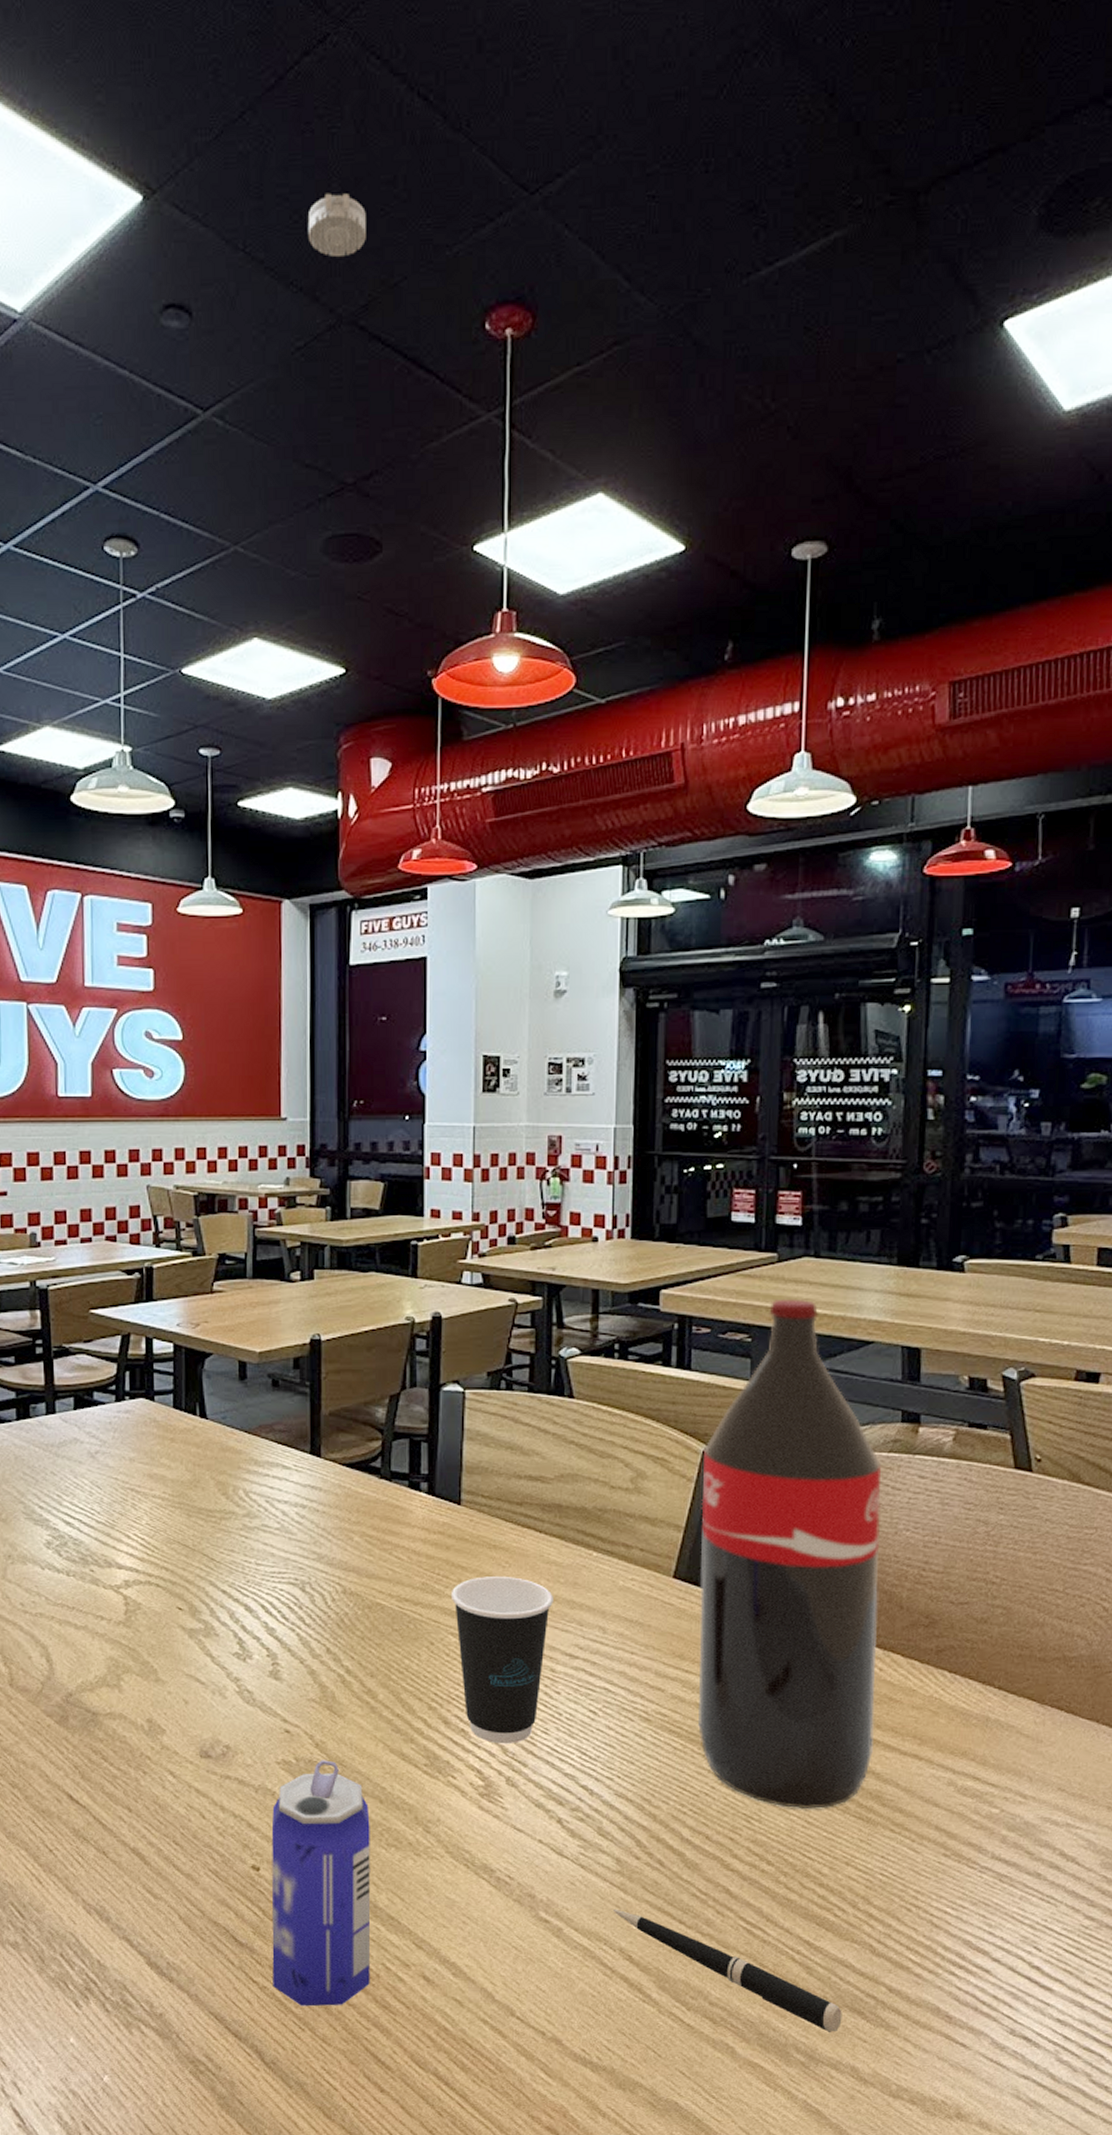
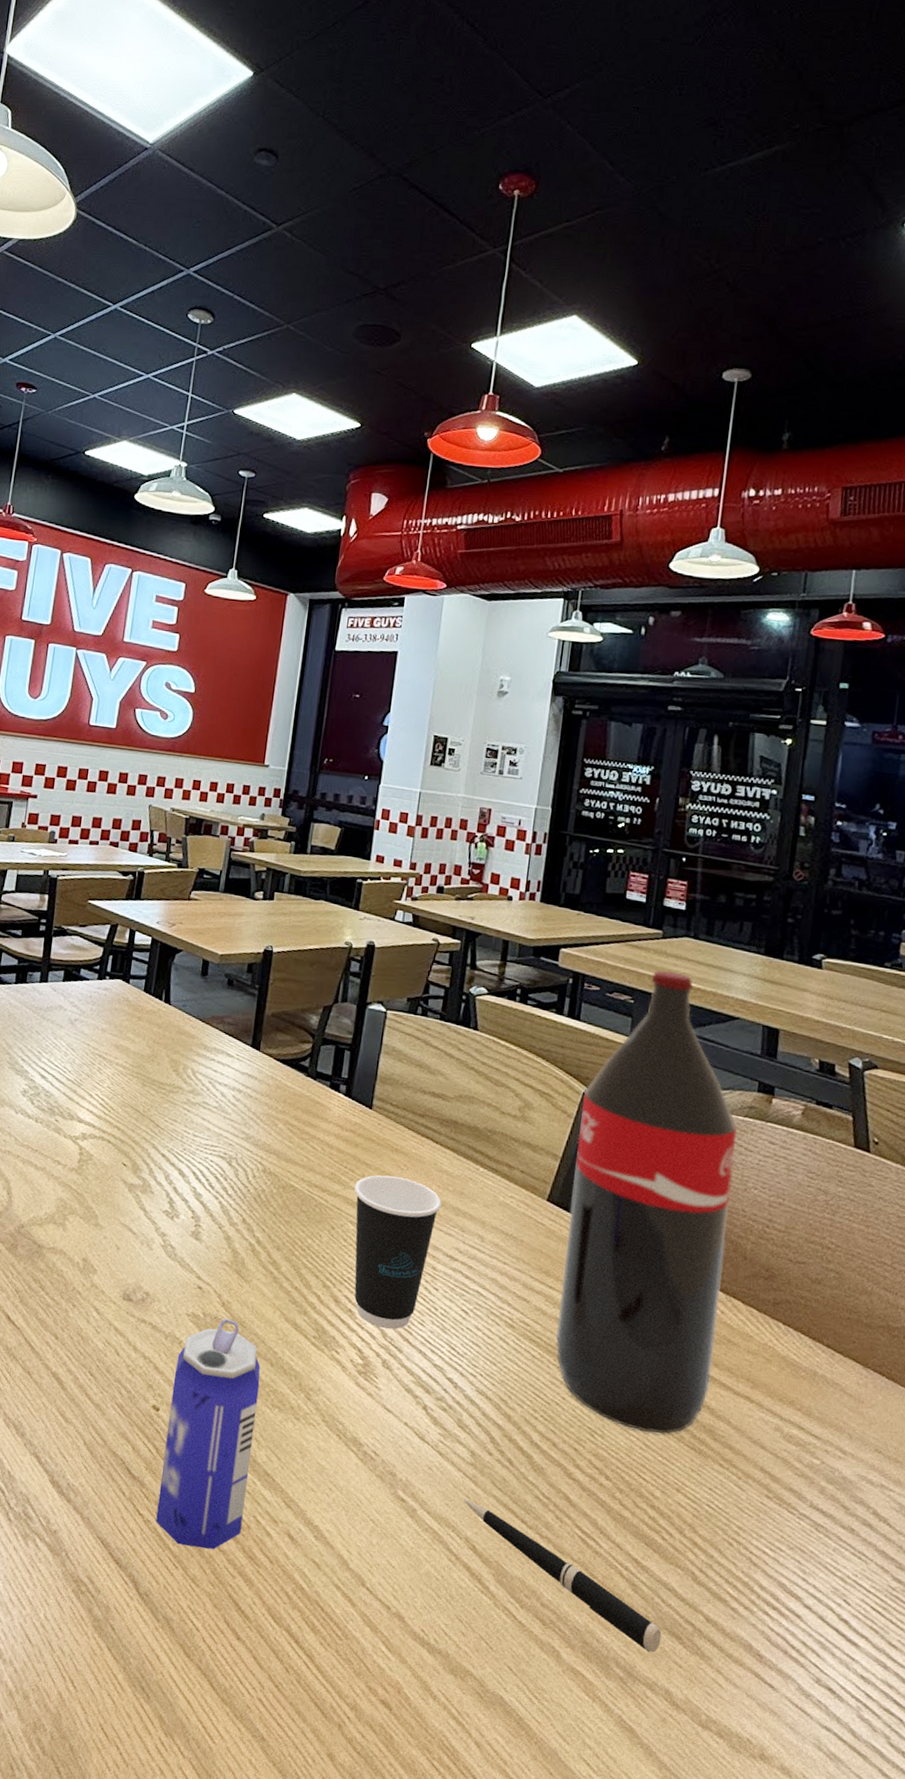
smoke detector: present [307,192,366,257] -> none [372,83,418,128]

